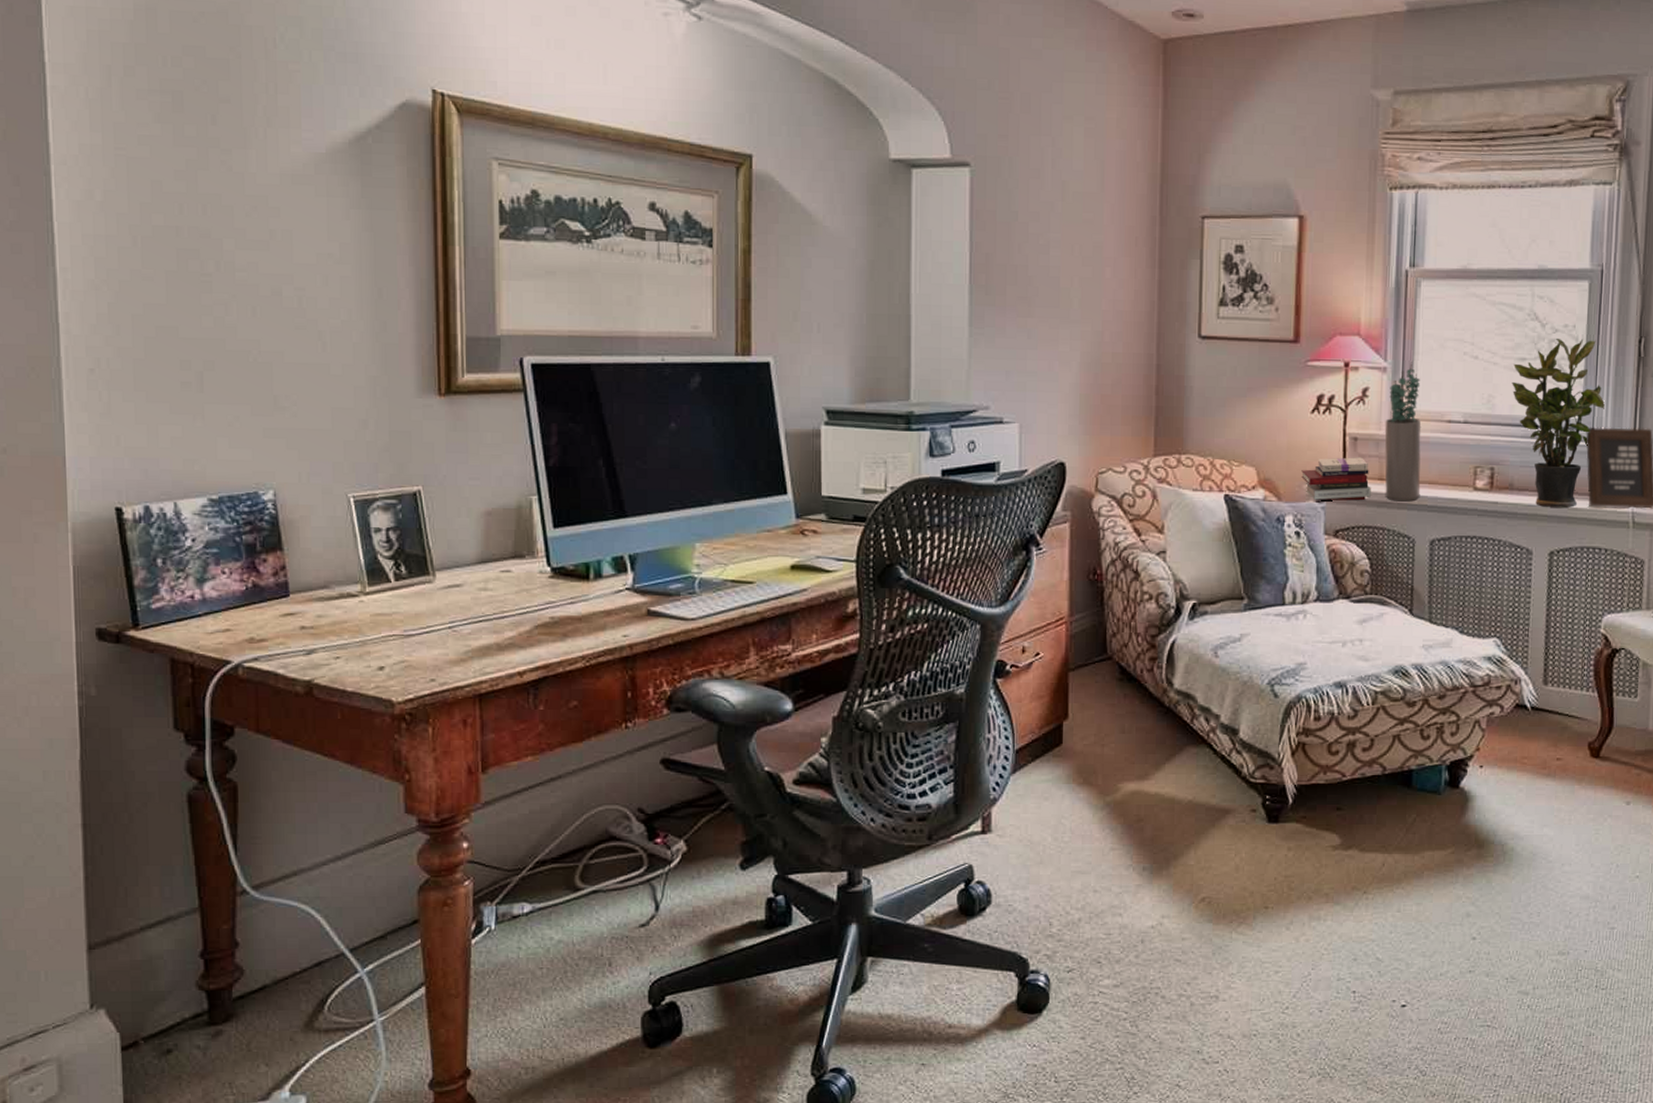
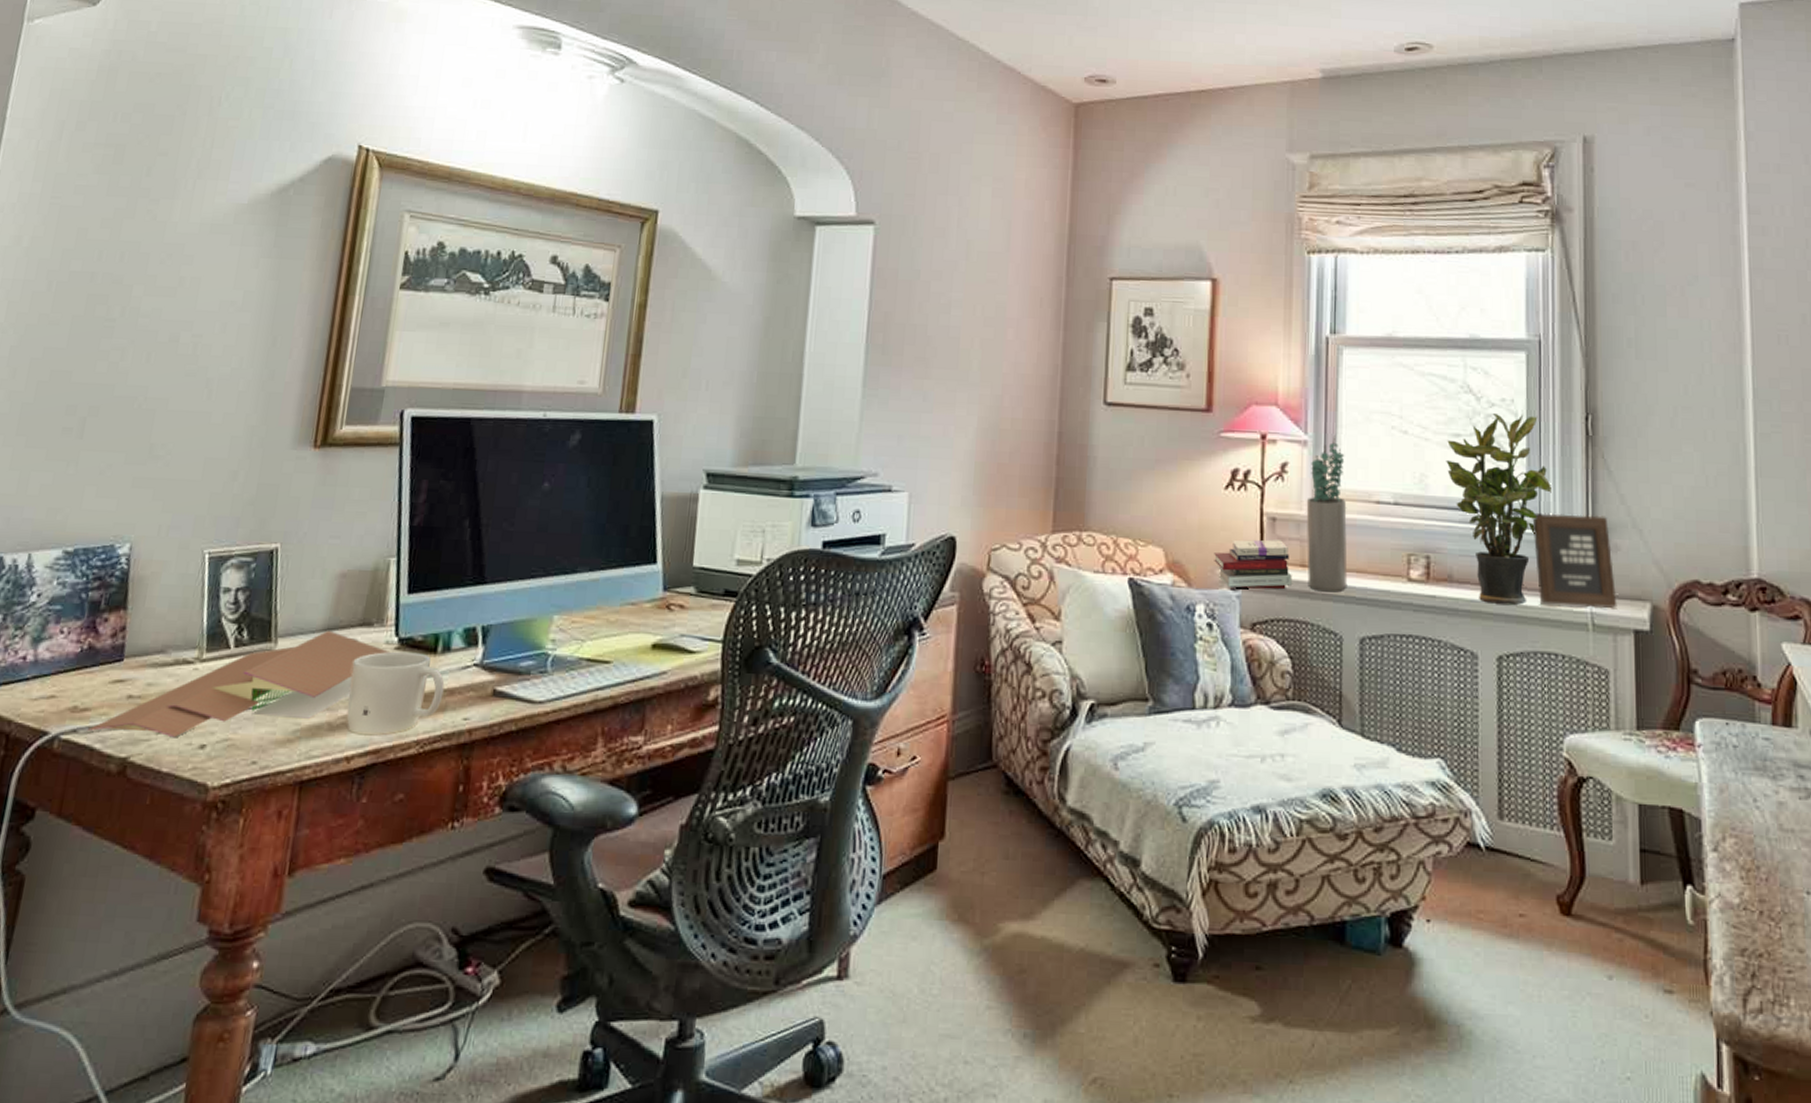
papers: none [269,562,545,662] -> present [88,630,391,738]
mug: none [511,579,601,653] -> present [346,651,445,736]

